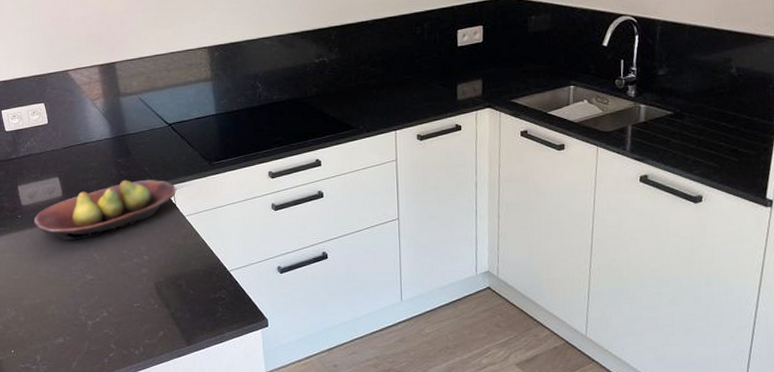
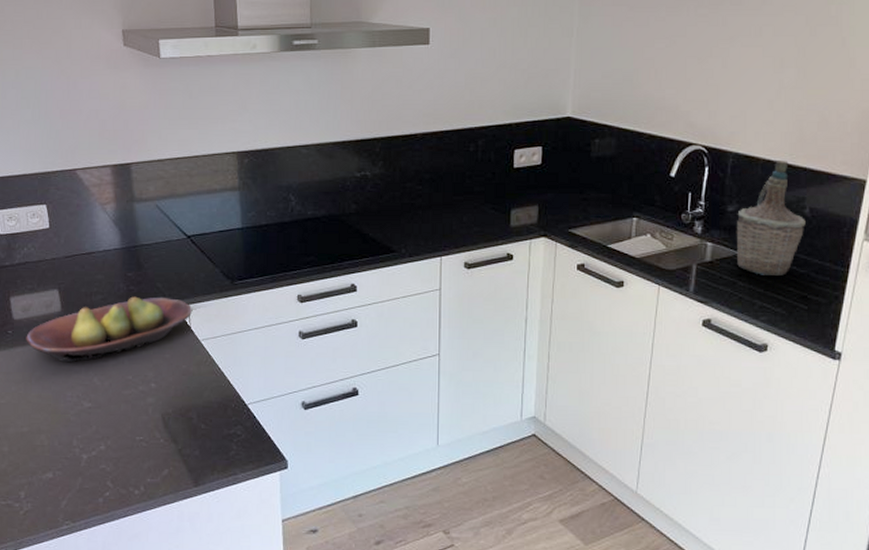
bottle: none [668,24,733,132] -> present [737,159,806,275]

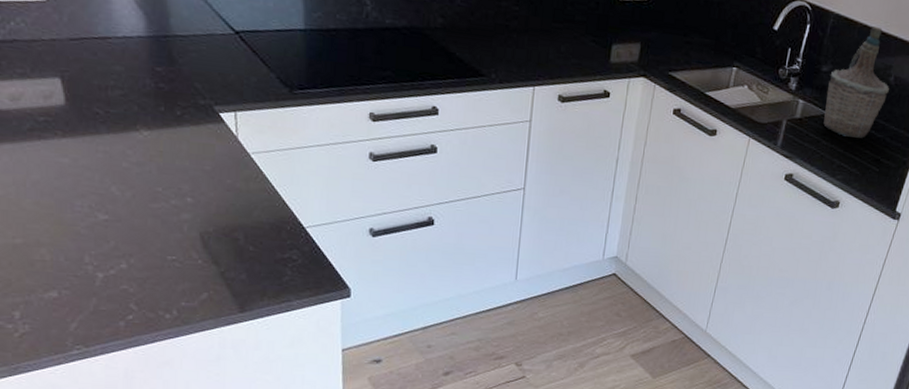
fruit bowl: present [26,296,193,363] -> none [16,95,241,167]

